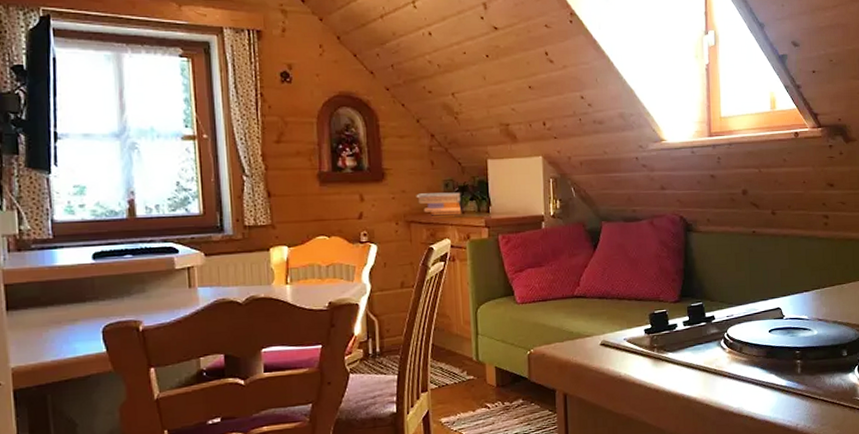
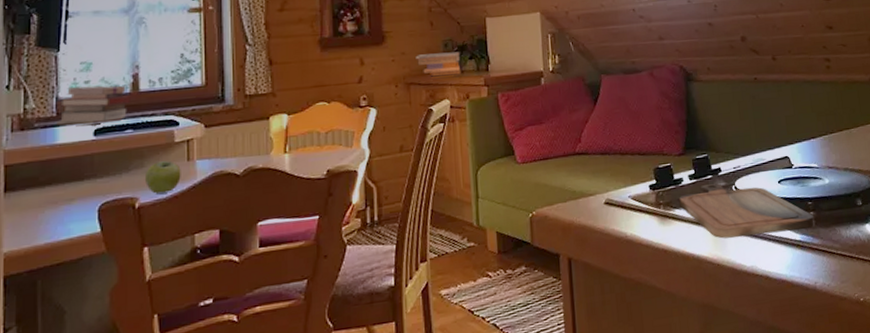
books: none [54,210,128,249] -> present [56,85,131,126]
fruit: none [146,287,183,318] -> present [144,161,181,194]
chopping board: none [671,330,800,382] -> present [678,183,815,239]

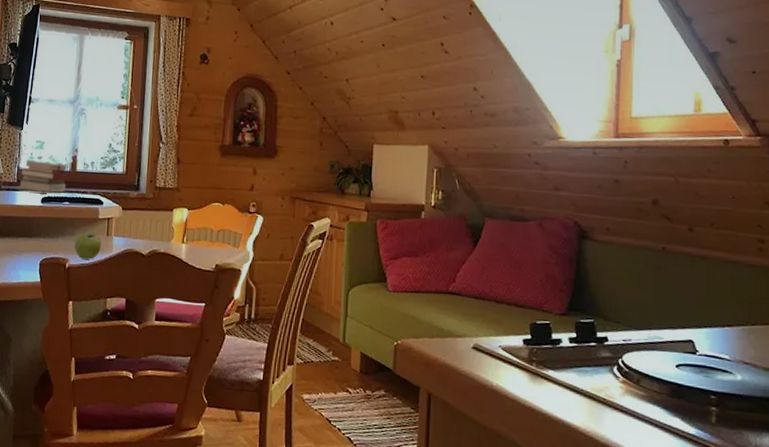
books: present [415,51,462,77] -> none [303,172,345,196]
chopping board: present [678,183,815,239] -> none [553,351,715,425]

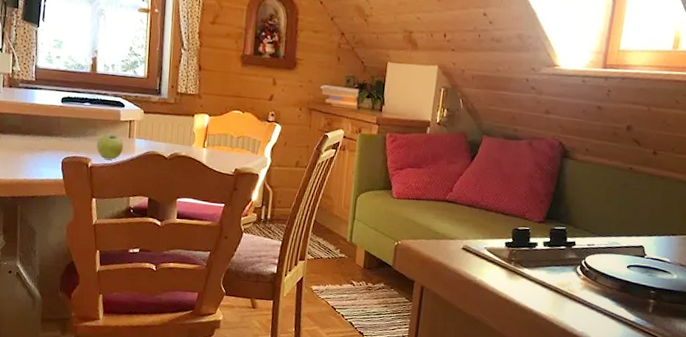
books: present [16,160,70,194] -> none [35,59,90,95]
books: none [303,172,345,196] -> present [320,85,360,110]

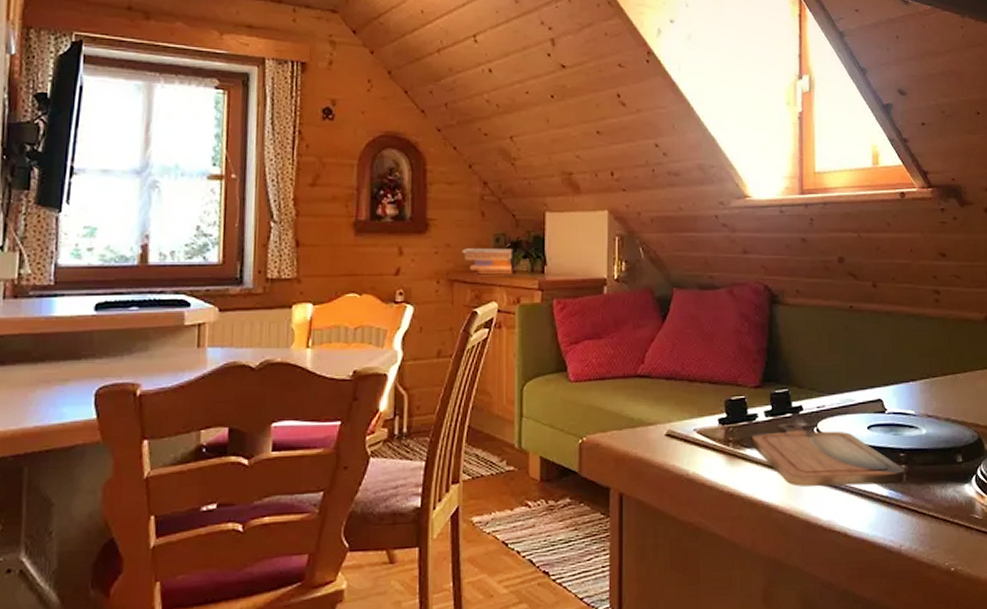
fruit: present [96,133,124,160] -> none [148,345,190,381]
chopping board: none [528,253,653,314] -> present [750,423,905,488]

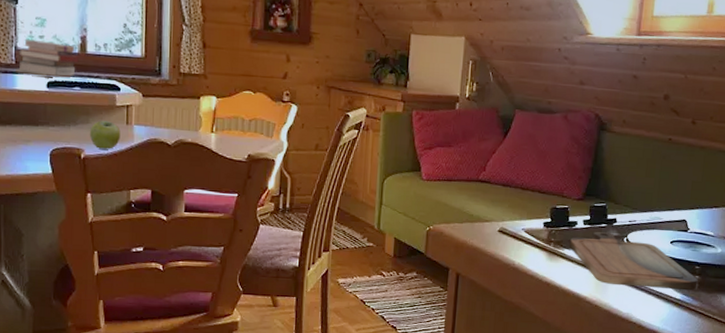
books: none [54,254,138,299] -> present [15,39,79,78]
fruit: none [148,345,190,381] -> present [89,120,121,150]
books: present [462,248,513,275] -> none [339,60,382,86]

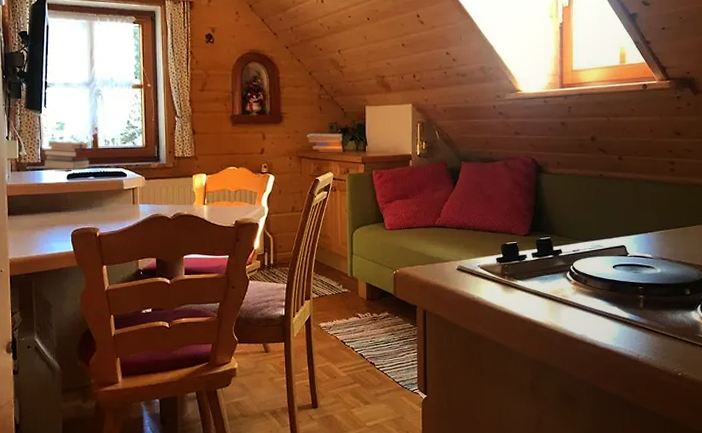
fruit: present [89,120,121,150] -> none [102,203,128,227]
books: none [339,60,382,86] -> present [307,133,343,153]
chopping board: present [568,232,698,291] -> none [521,263,643,310]

